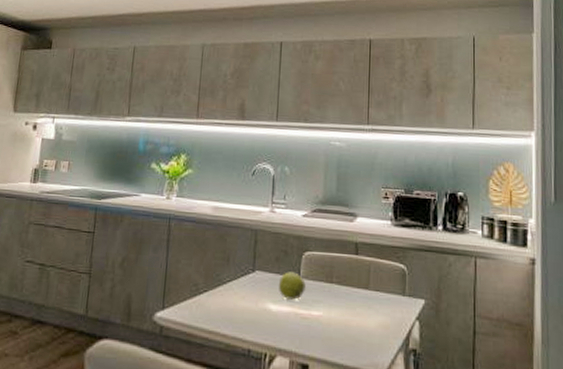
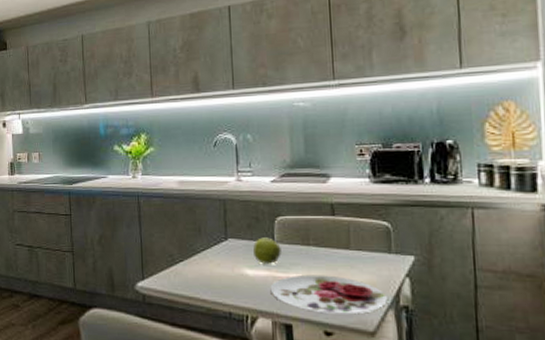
plate: none [291,312,398,356] -> present [270,274,387,314]

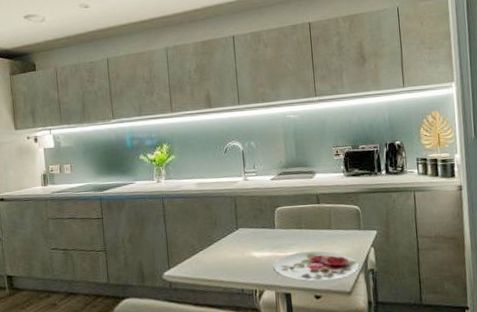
apple: present [252,237,281,264] -> none [258,225,281,247]

